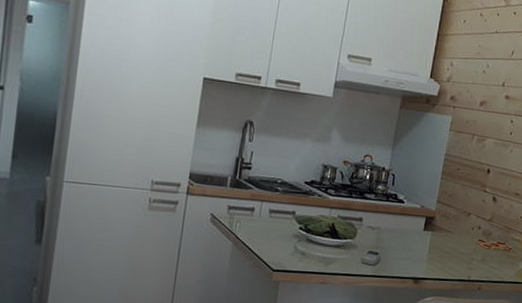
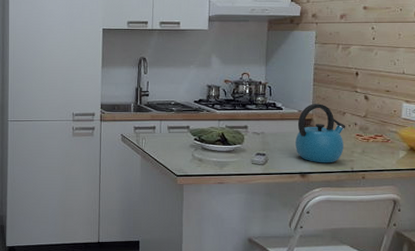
kettle: none [412,199,469,270] -> present [294,104,346,163]

